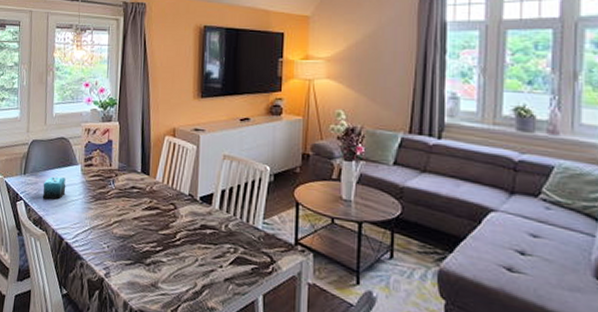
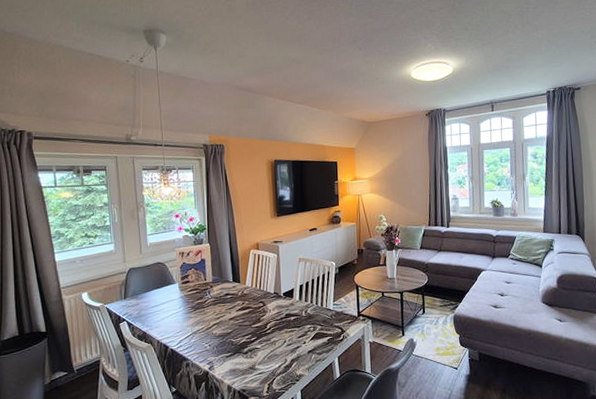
candle: present [42,176,66,200] -> none [144,296,167,317]

